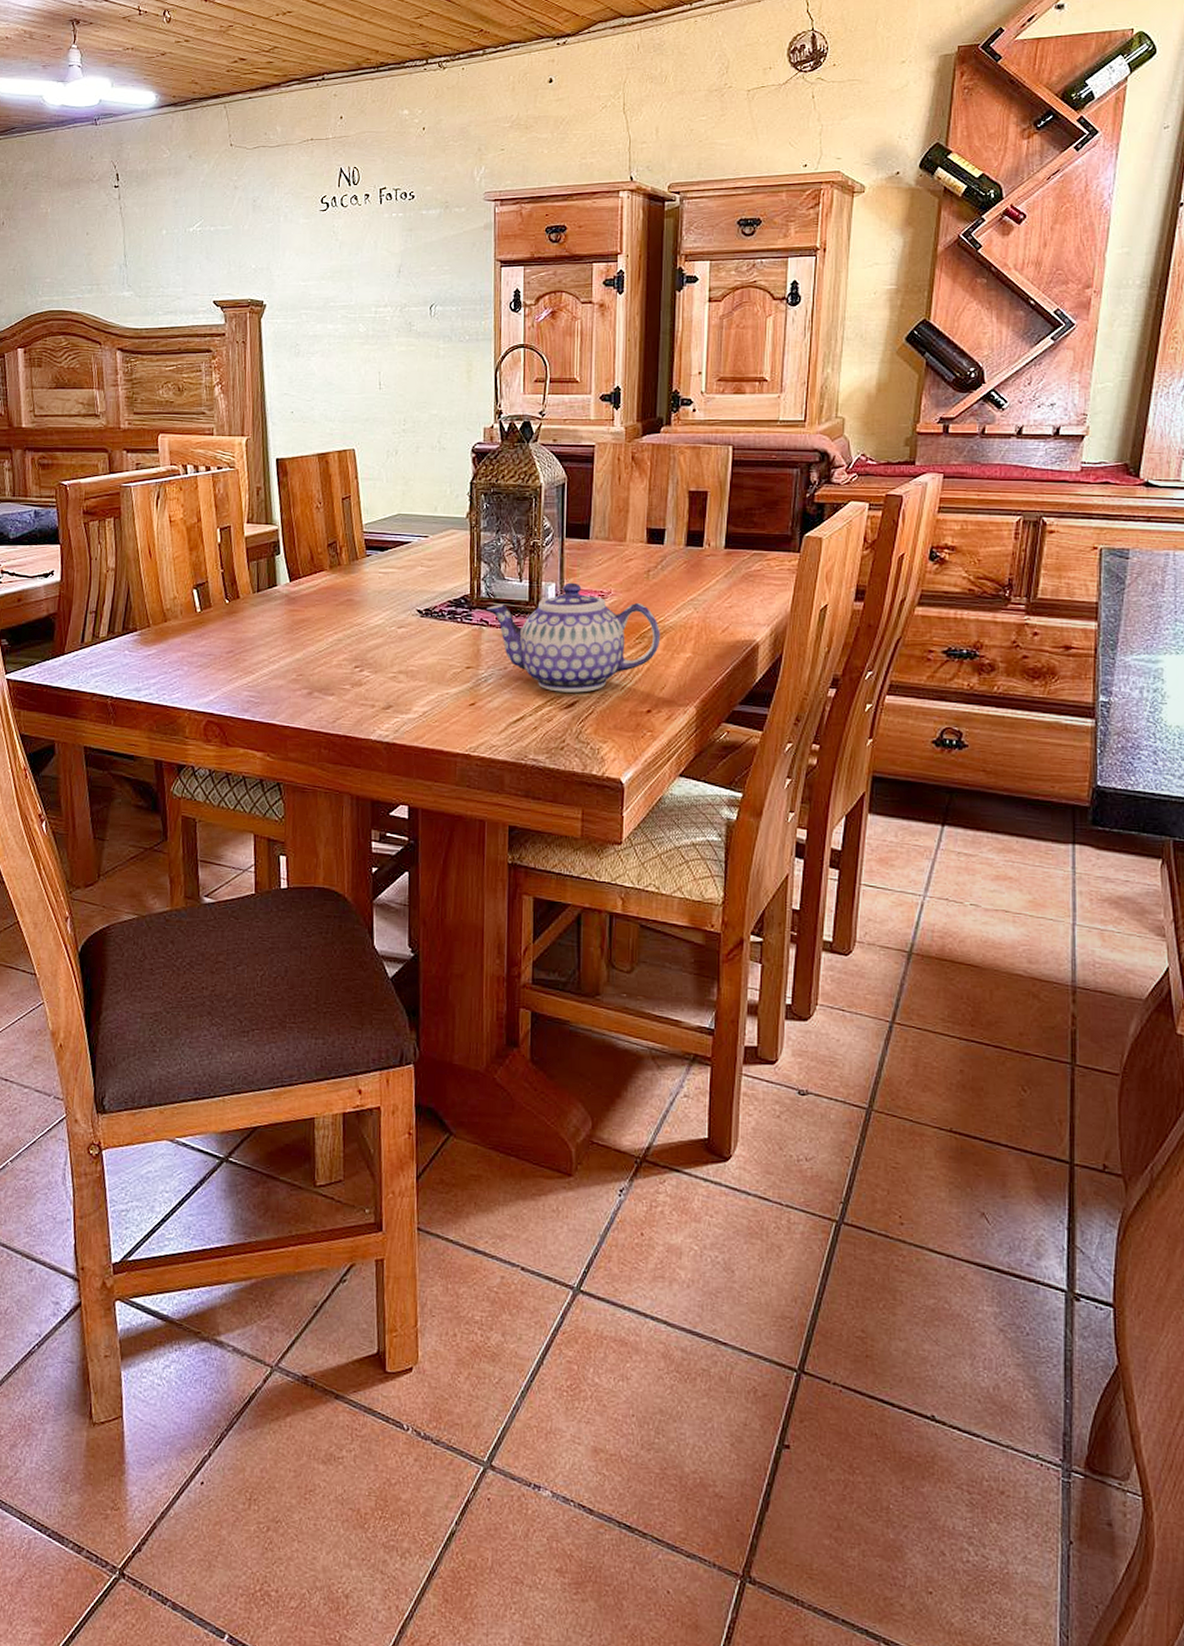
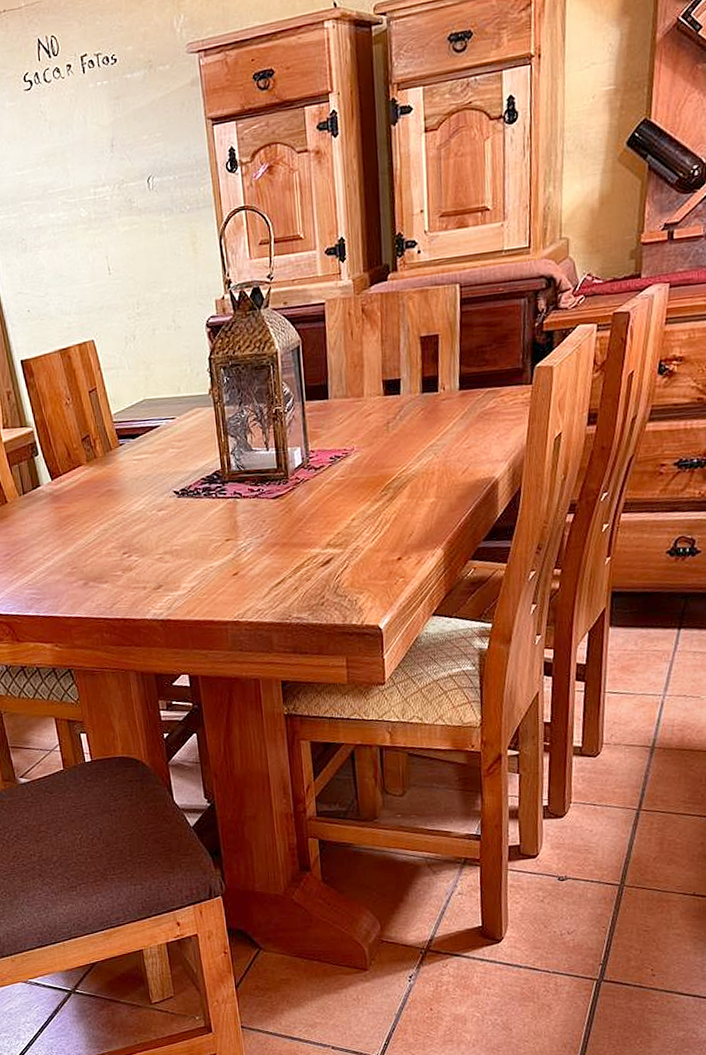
teapot: present [486,582,661,693] -> none [238,444,405,552]

